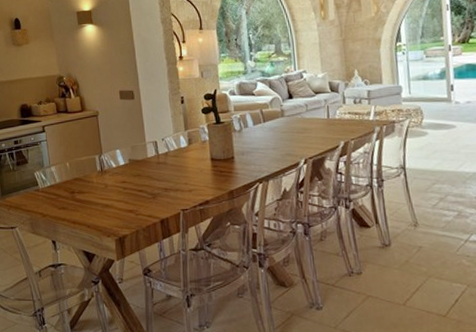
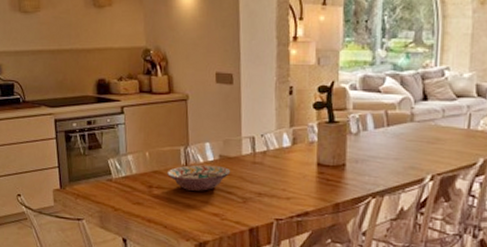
decorative bowl: none [86,168,140,192] -> present [167,164,231,191]

